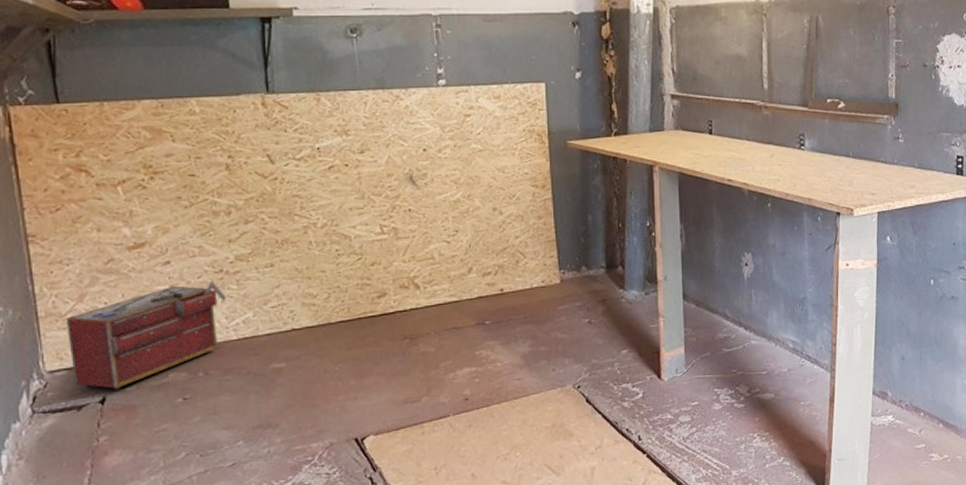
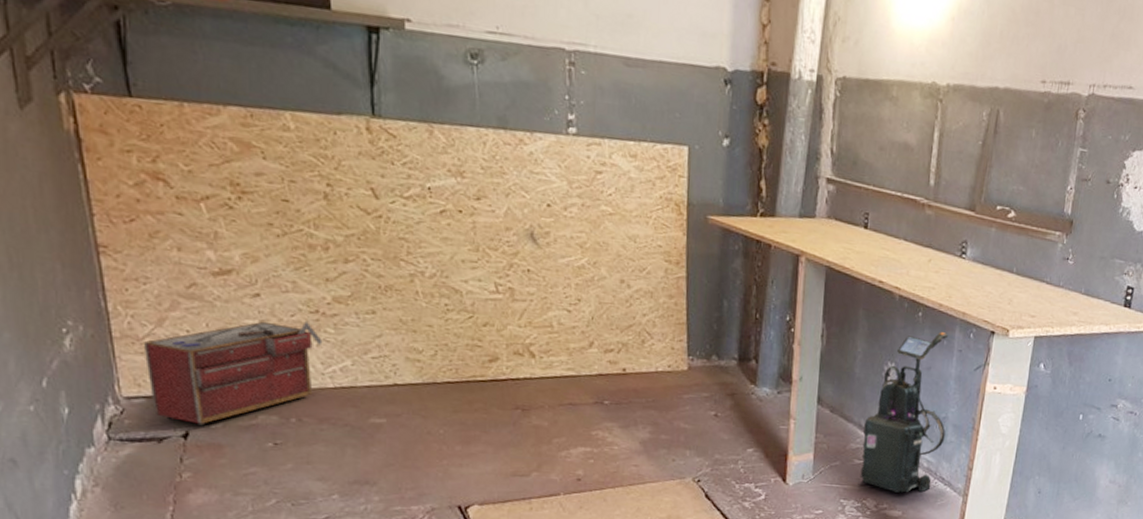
vacuum cleaner: none [729,219,806,376] -> present [860,332,949,493]

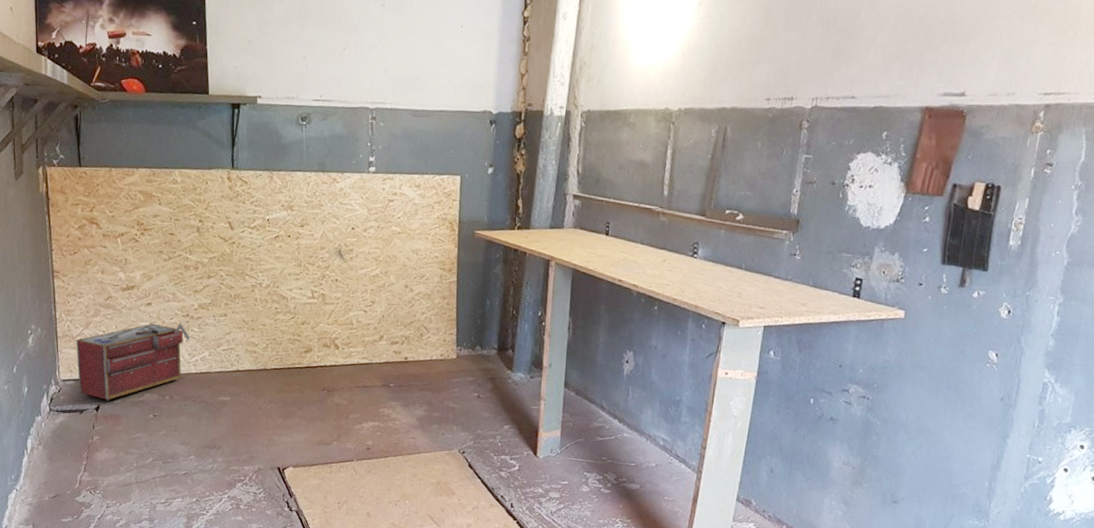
vacuum cleaner: present [860,332,949,493] -> none [601,323,682,468]

